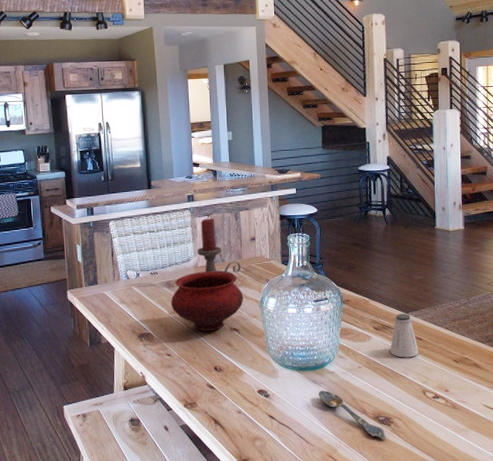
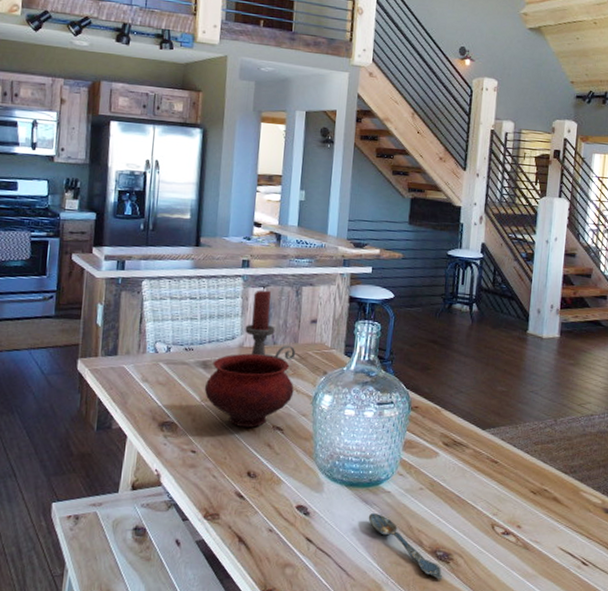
saltshaker: present [390,313,419,358] -> none [459,428,492,483]

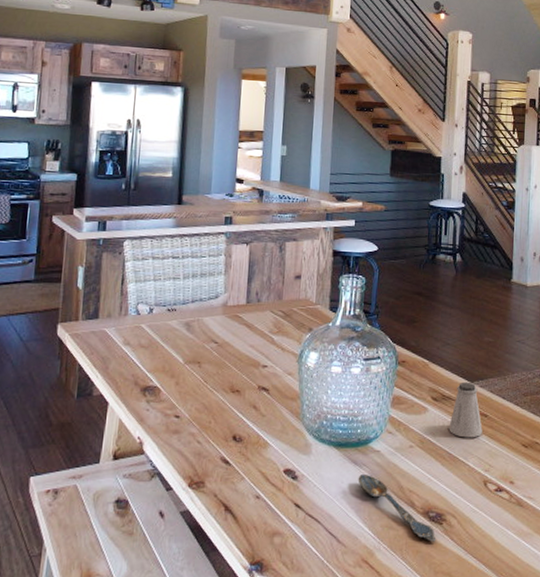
bowl: present [204,353,294,428] -> none [187,312,279,389]
candle holder: present [245,290,296,363] -> none [228,246,281,320]
saltshaker: none [459,428,492,483] -> present [449,381,483,438]

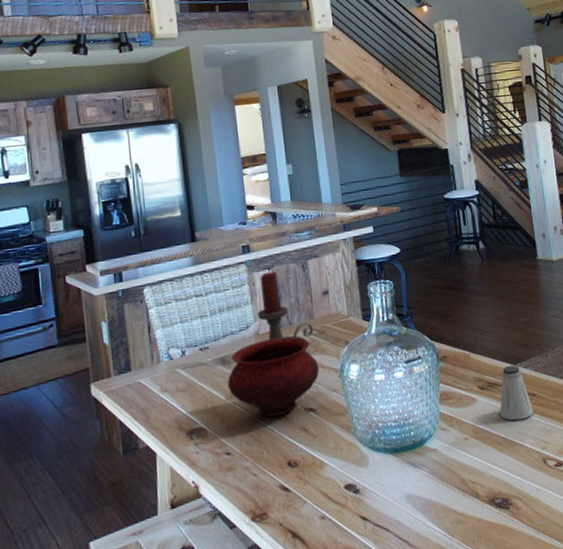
bowl: none [187,312,279,389] -> present [227,337,320,417]
candle holder: none [228,246,281,320] -> present [257,271,314,341]
spoon: present [358,474,437,542] -> none [419,474,506,528]

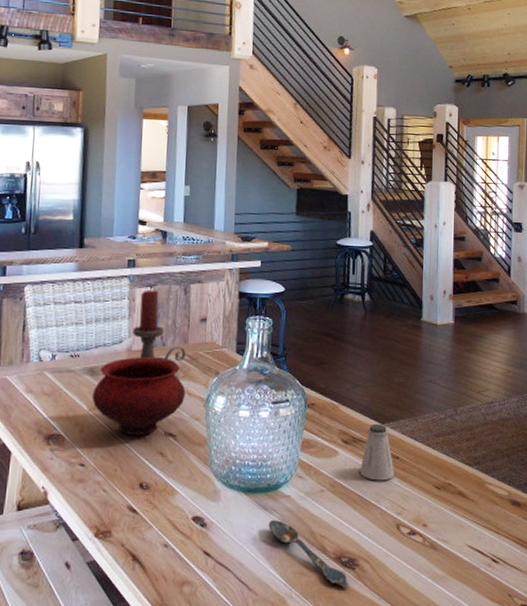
spoon: none [419,474,506,528] -> present [268,520,349,588]

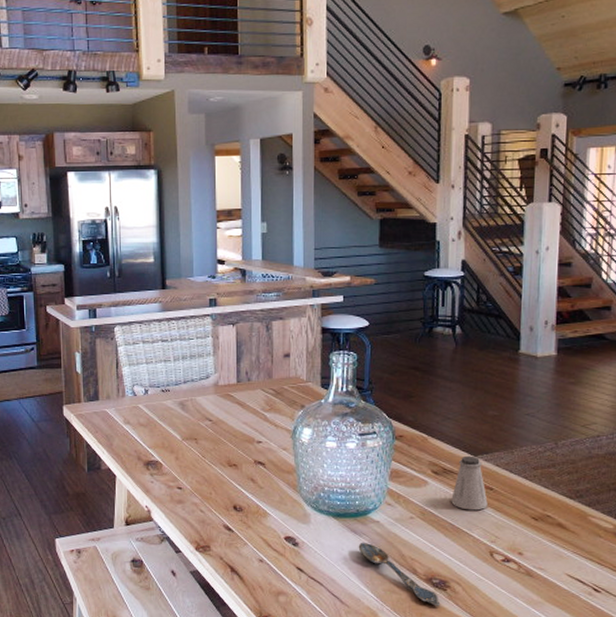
bowl: present [92,357,186,435] -> none [184,391,272,463]
candle holder: present [133,290,187,365] -> none [218,327,271,398]

